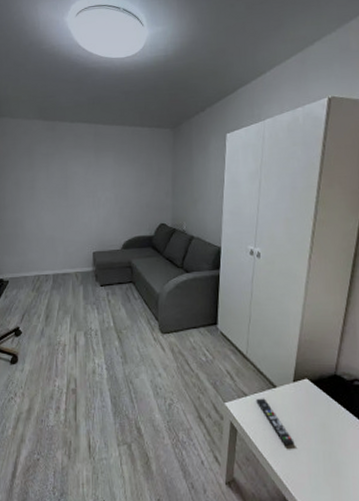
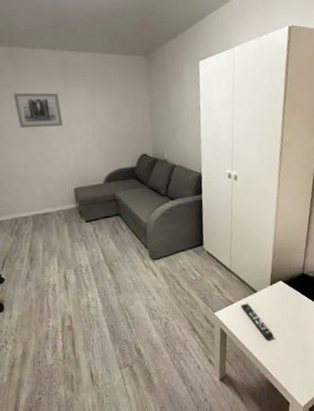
wall art: none [50,161,89,193] -> present [13,92,62,129]

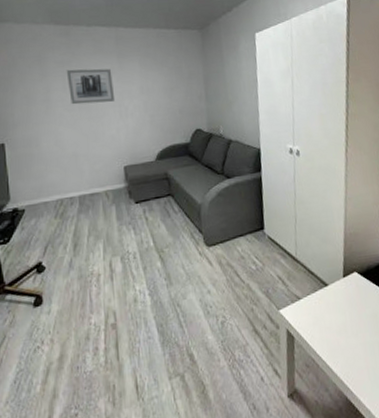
remote control: present [241,303,274,339] -> none [310,299,351,344]

